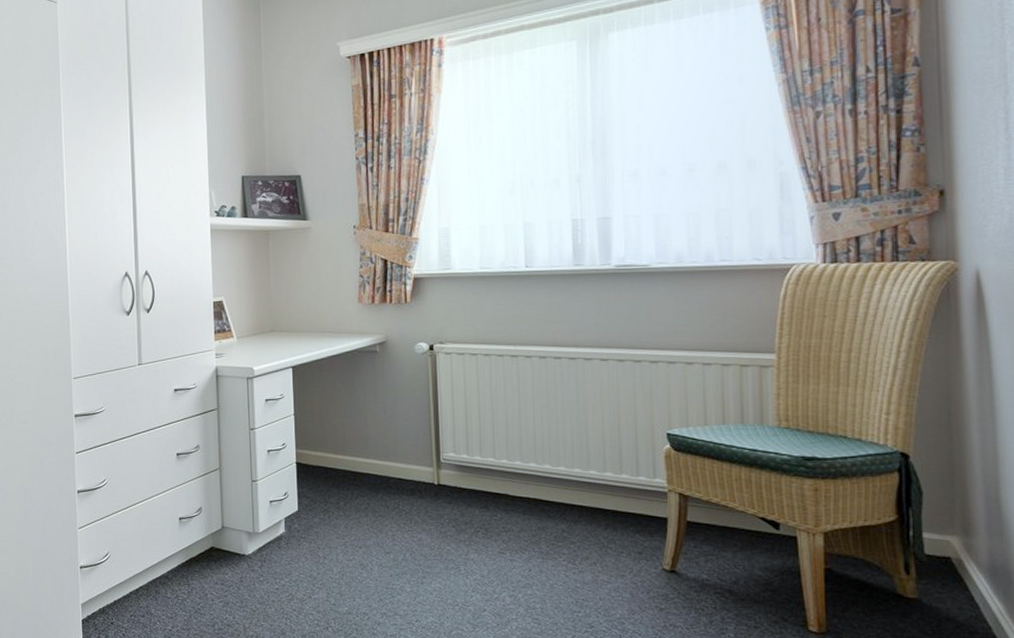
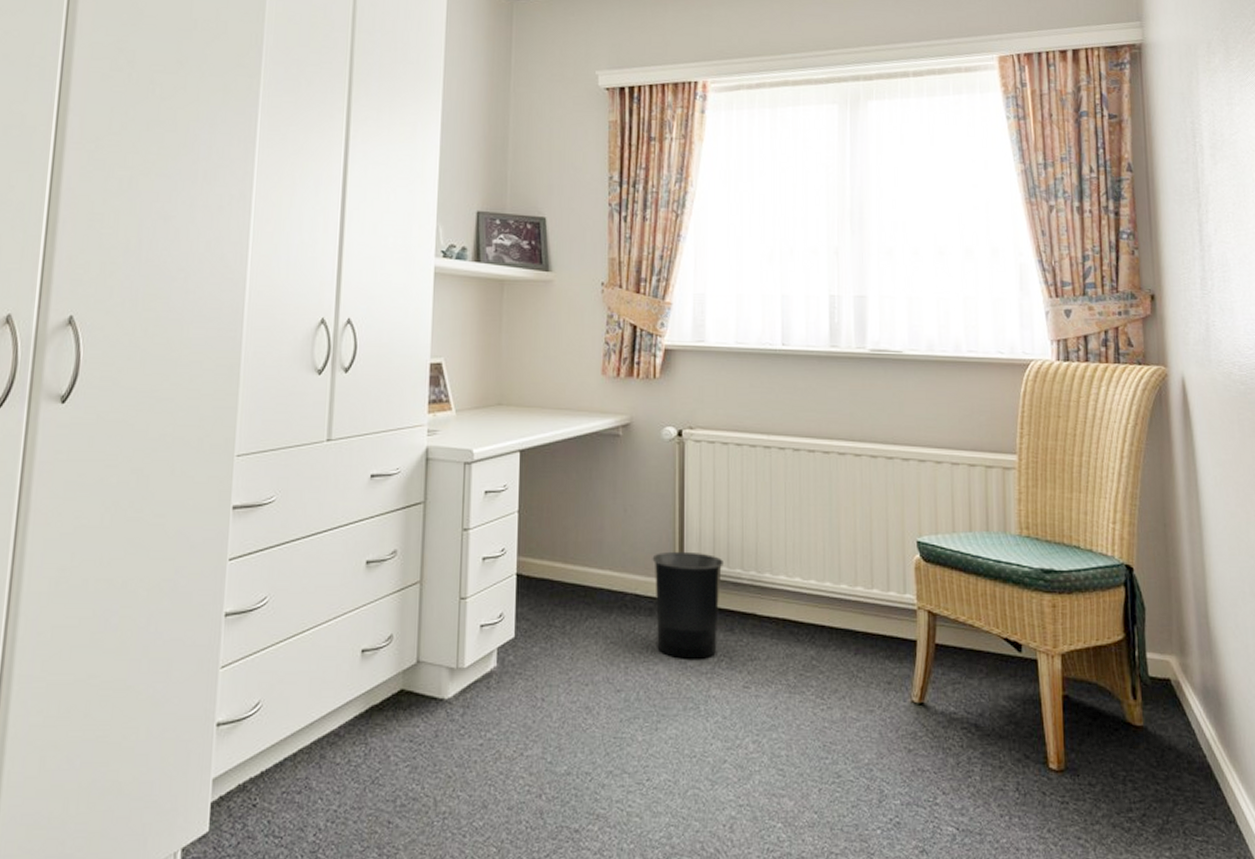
waste bin: none [411,444,476,530] -> present [652,551,723,659]

